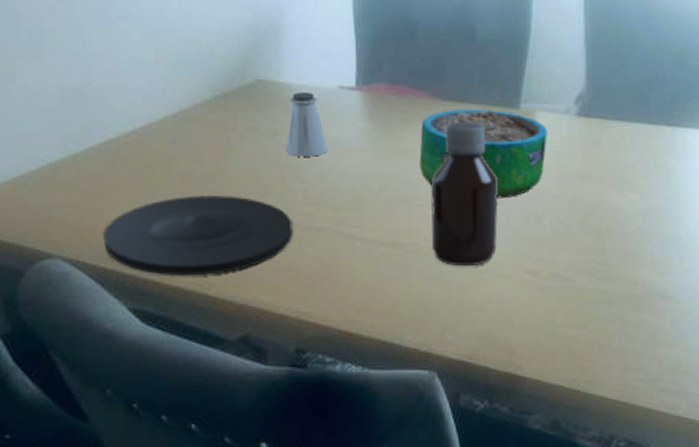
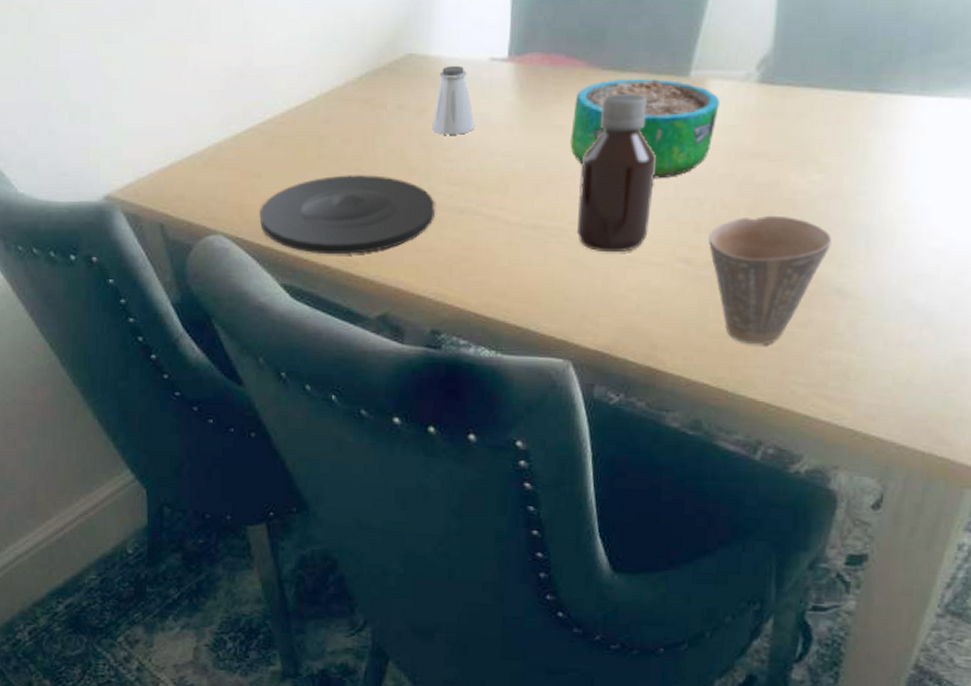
cup: none [549,230,651,347] -> present [708,215,832,345]

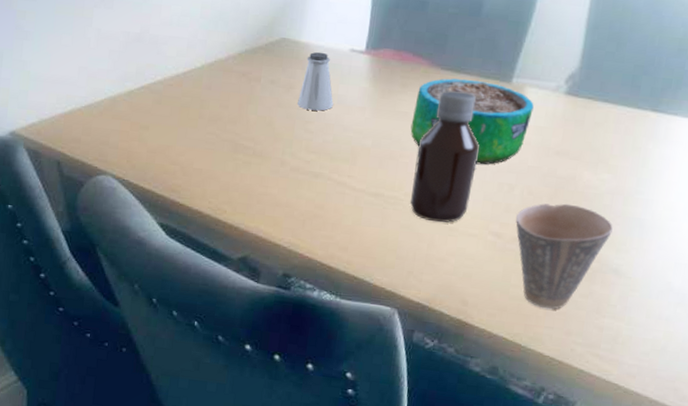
plate: present [259,175,435,255] -> none [144,135,295,204]

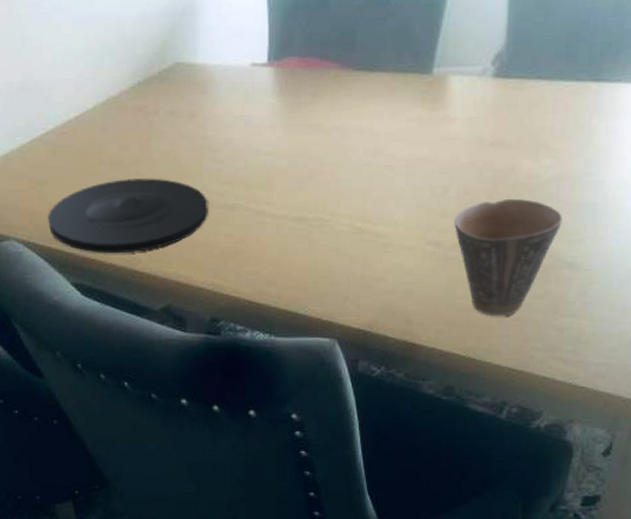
plate: none [144,135,295,204] -> present [48,178,208,254]
saltshaker: present [297,52,334,111] -> none [202,71,240,138]
bottle: present [409,90,480,223] -> none [336,91,406,240]
decorative bowl: present [410,78,534,165] -> none [327,77,460,170]

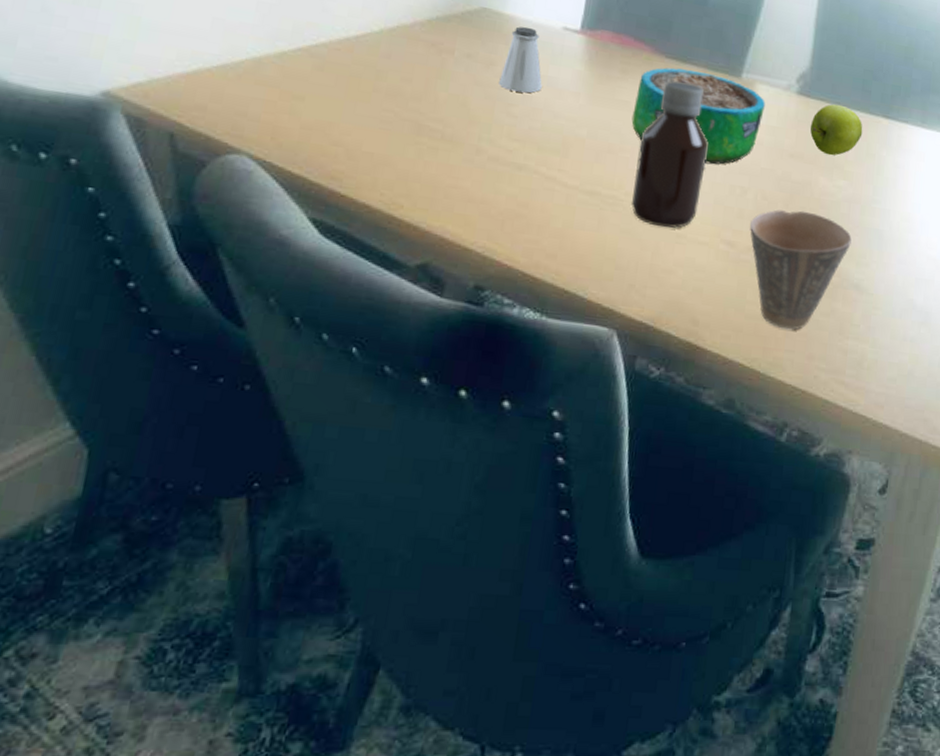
plate: present [48,178,208,254] -> none [295,111,494,197]
saltshaker: none [202,71,240,138] -> present [499,26,542,93]
decorative bowl: none [327,77,460,170] -> present [631,67,765,165]
bottle: none [336,91,406,240] -> present [631,80,709,229]
apple: none [510,78,569,136] -> present [810,104,863,156]

